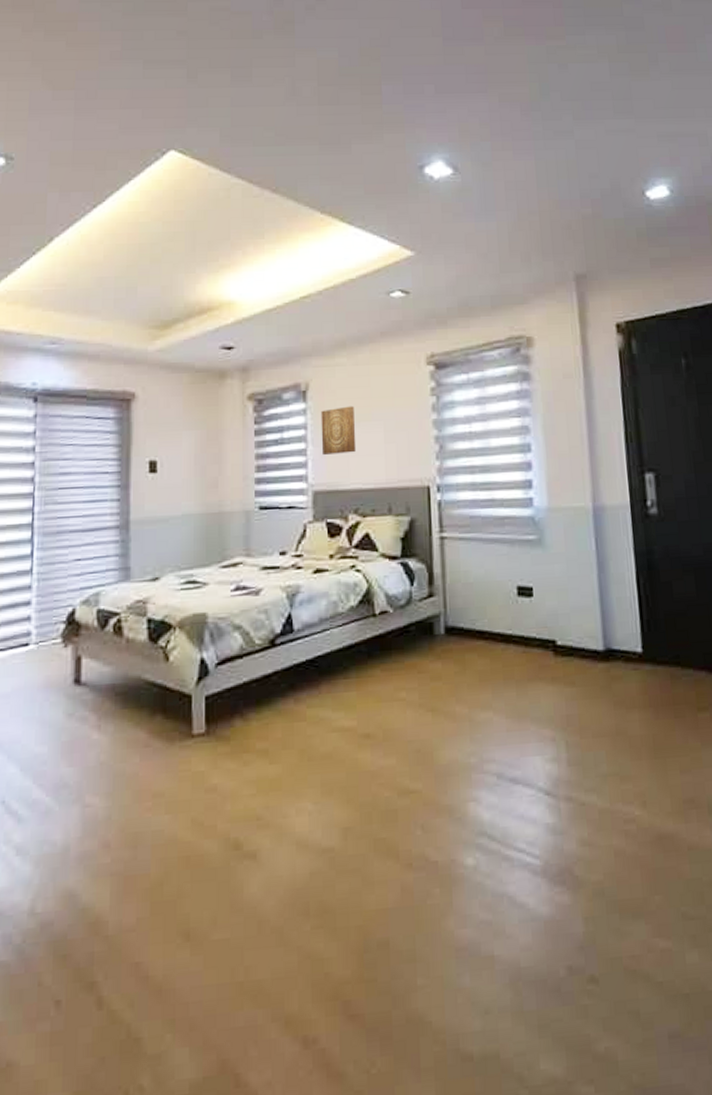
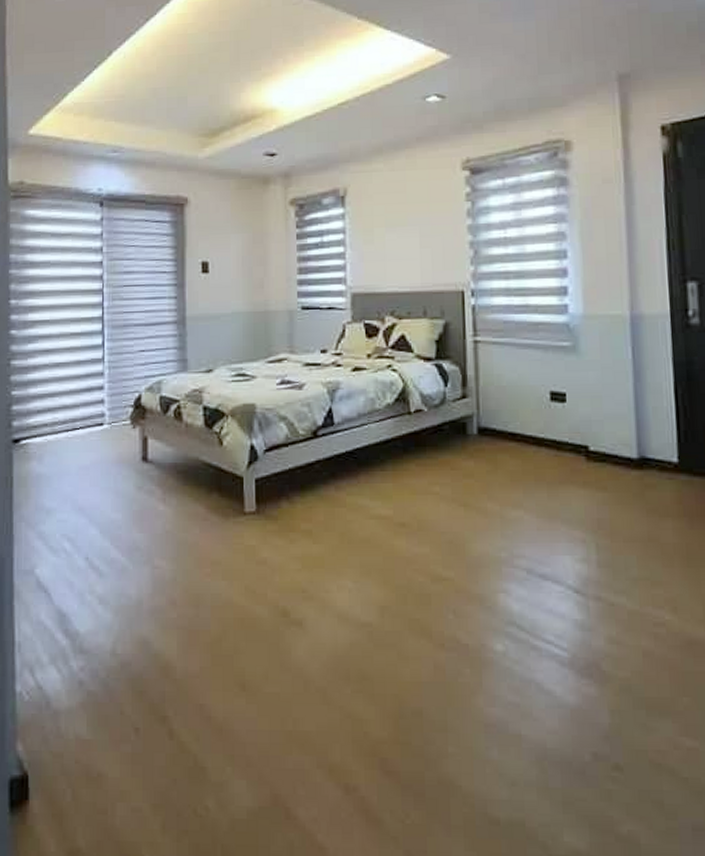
wall art: present [320,405,357,455] -> none [358,211,393,258]

